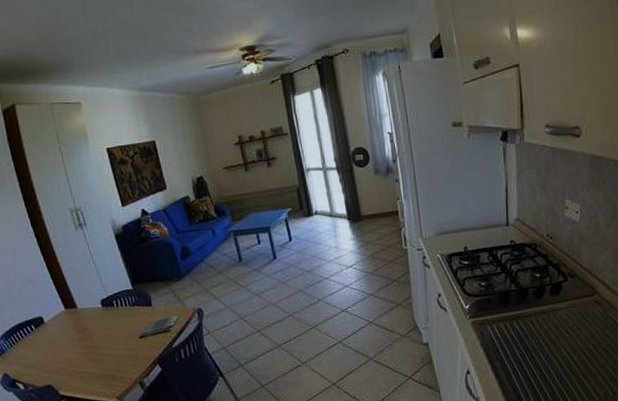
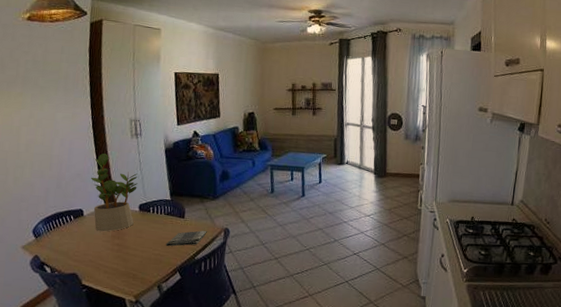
potted plant: none [41,251,99,337] -> present [91,153,138,232]

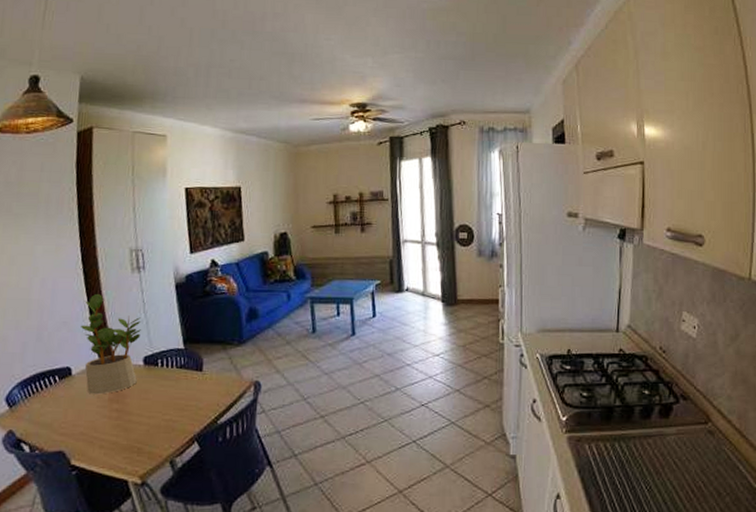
dish towel: present [165,230,207,247] -> none [179,386,232,409]

